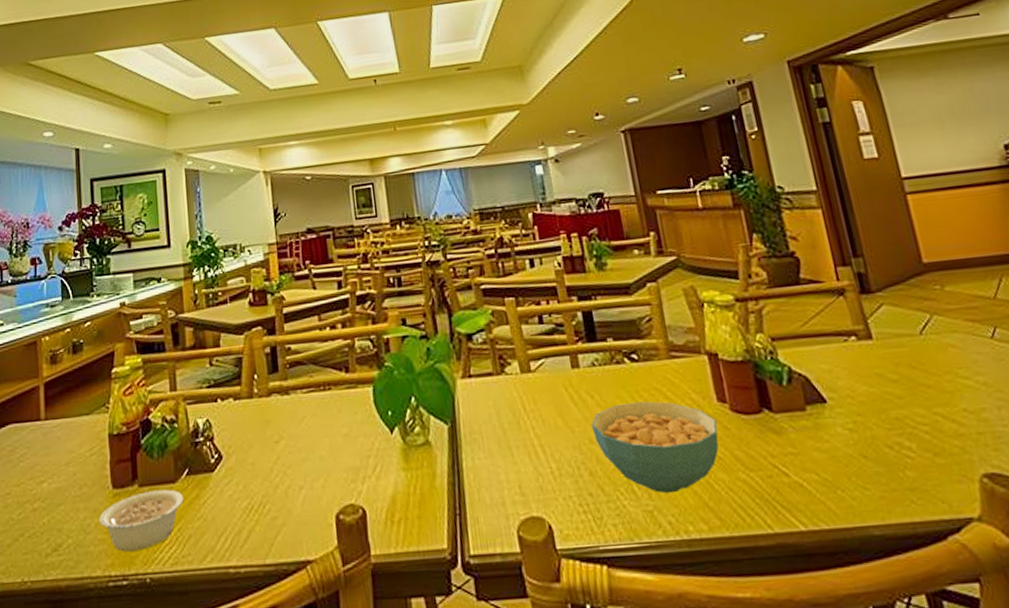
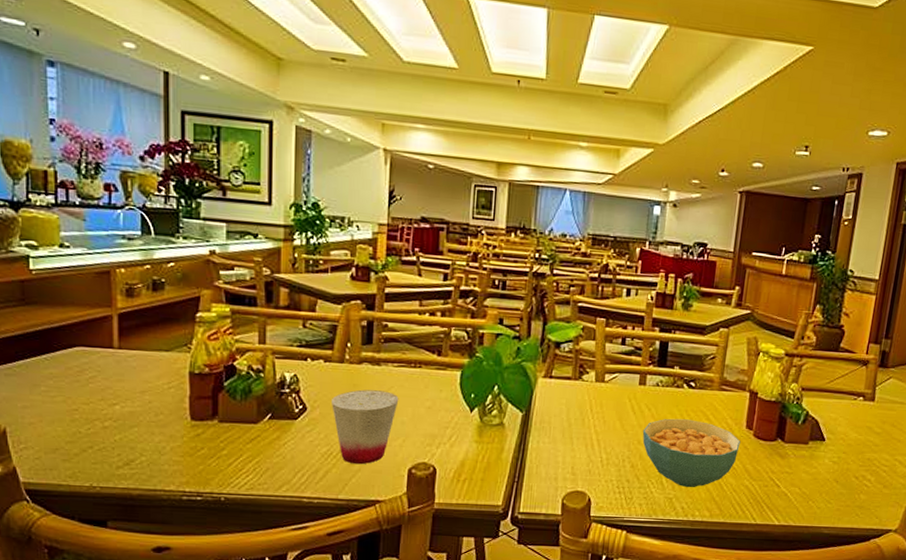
legume: present [99,489,184,552] -> none [175,427,264,475]
cup: none [246,423,314,518] -> present [332,389,399,465]

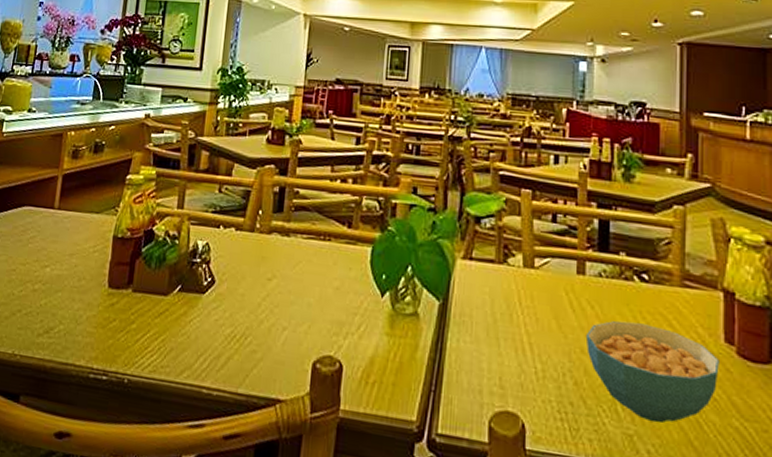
cup: present [332,389,399,465] -> none [239,263,307,353]

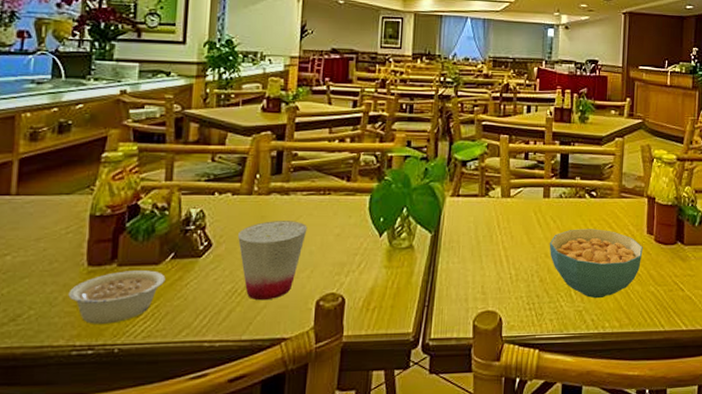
legume: none [91,297,172,352] -> present [68,270,166,324]
cup: none [239,263,307,353] -> present [238,221,308,301]

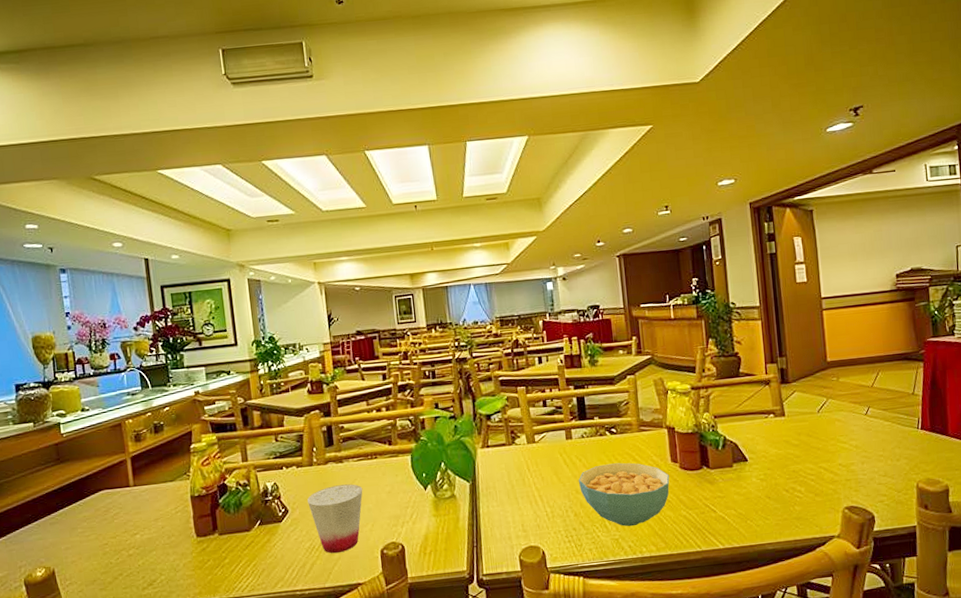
legume: present [68,270,166,324] -> none [186,536,257,583]

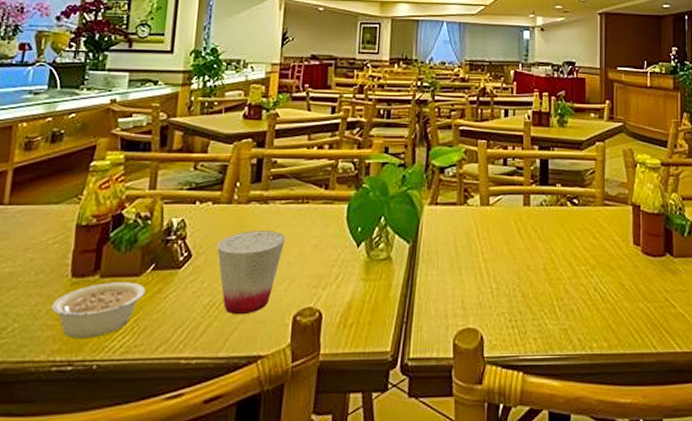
legume: none [186,536,257,583] -> present [51,282,146,339]
cereal bowl: present [578,462,670,527] -> none [531,239,630,316]

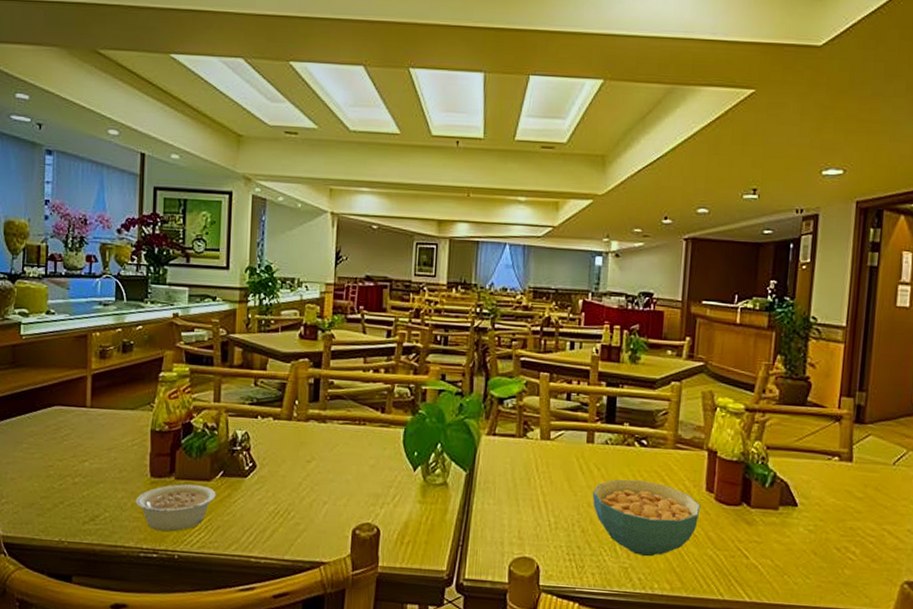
cup: present [217,231,286,315] -> none [279,447,344,524]
cereal bowl: none [531,239,630,316] -> present [592,479,701,557]

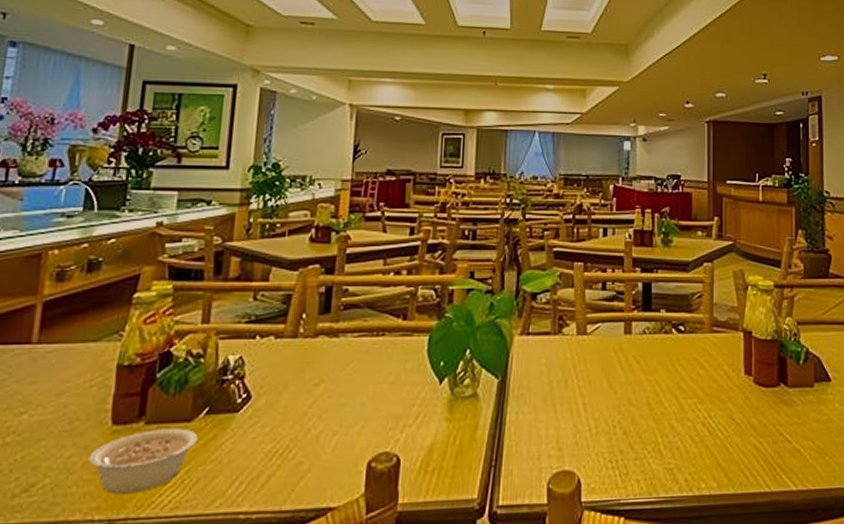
cereal bowl: present [592,479,701,557] -> none [632,369,741,454]

